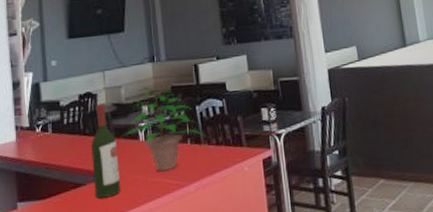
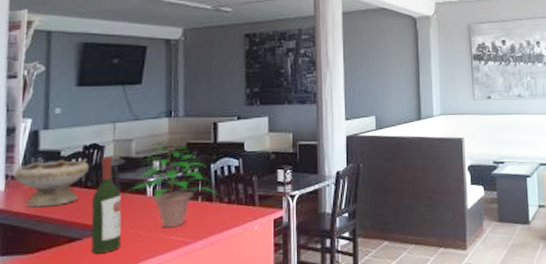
bowl: none [22,108,86,156] -> present [13,159,90,208]

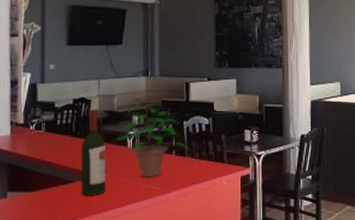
bowl: present [13,159,90,208] -> none [17,110,79,152]

